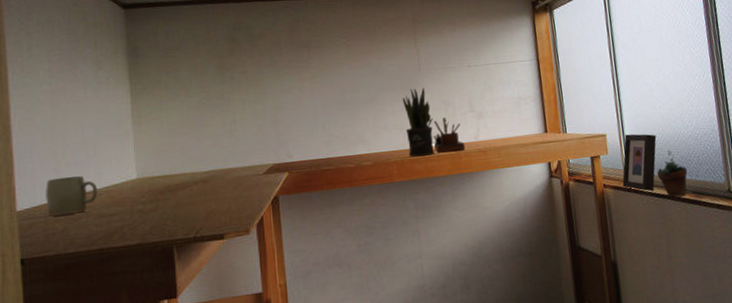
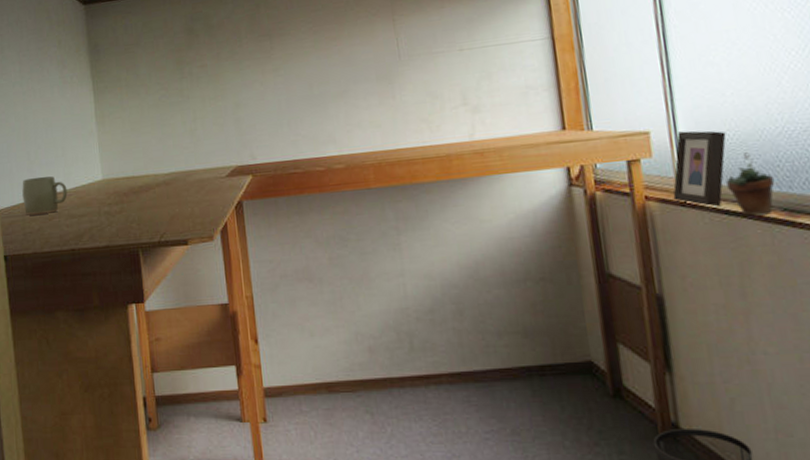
potted plant: present [402,87,434,157] -> none [379,77,418,160]
desk organizer: present [433,118,466,153] -> none [416,113,457,155]

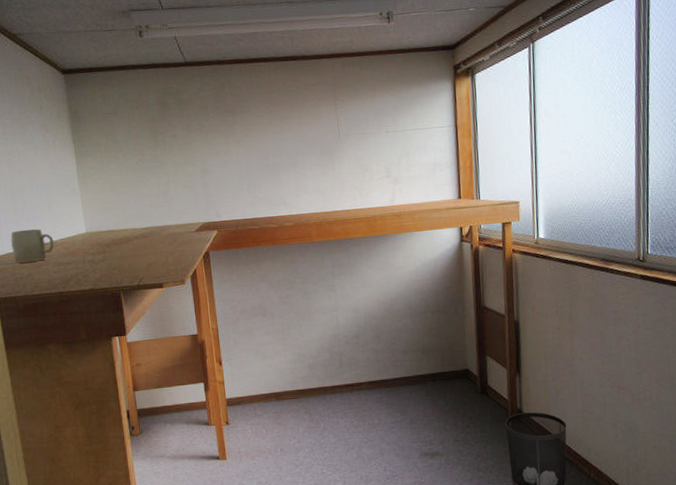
picture frame: present [673,130,726,207] -> none [531,201,570,258]
succulent plant: present [725,152,775,216] -> none [566,218,599,264]

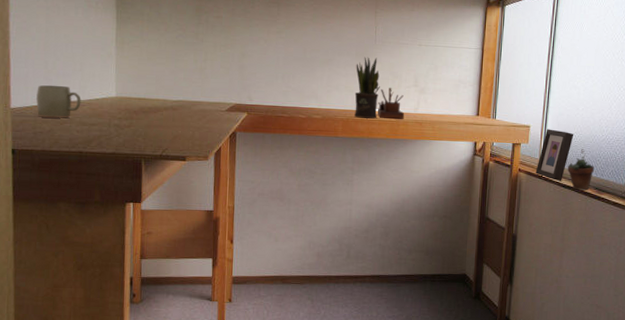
potted plant: none [322,152,351,219] -> present [354,57,380,119]
desk organizer: none [350,182,381,216] -> present [377,88,405,119]
picture frame: none [531,201,570,258] -> present [535,129,574,182]
succulent plant: none [566,218,599,264] -> present [567,149,595,190]

